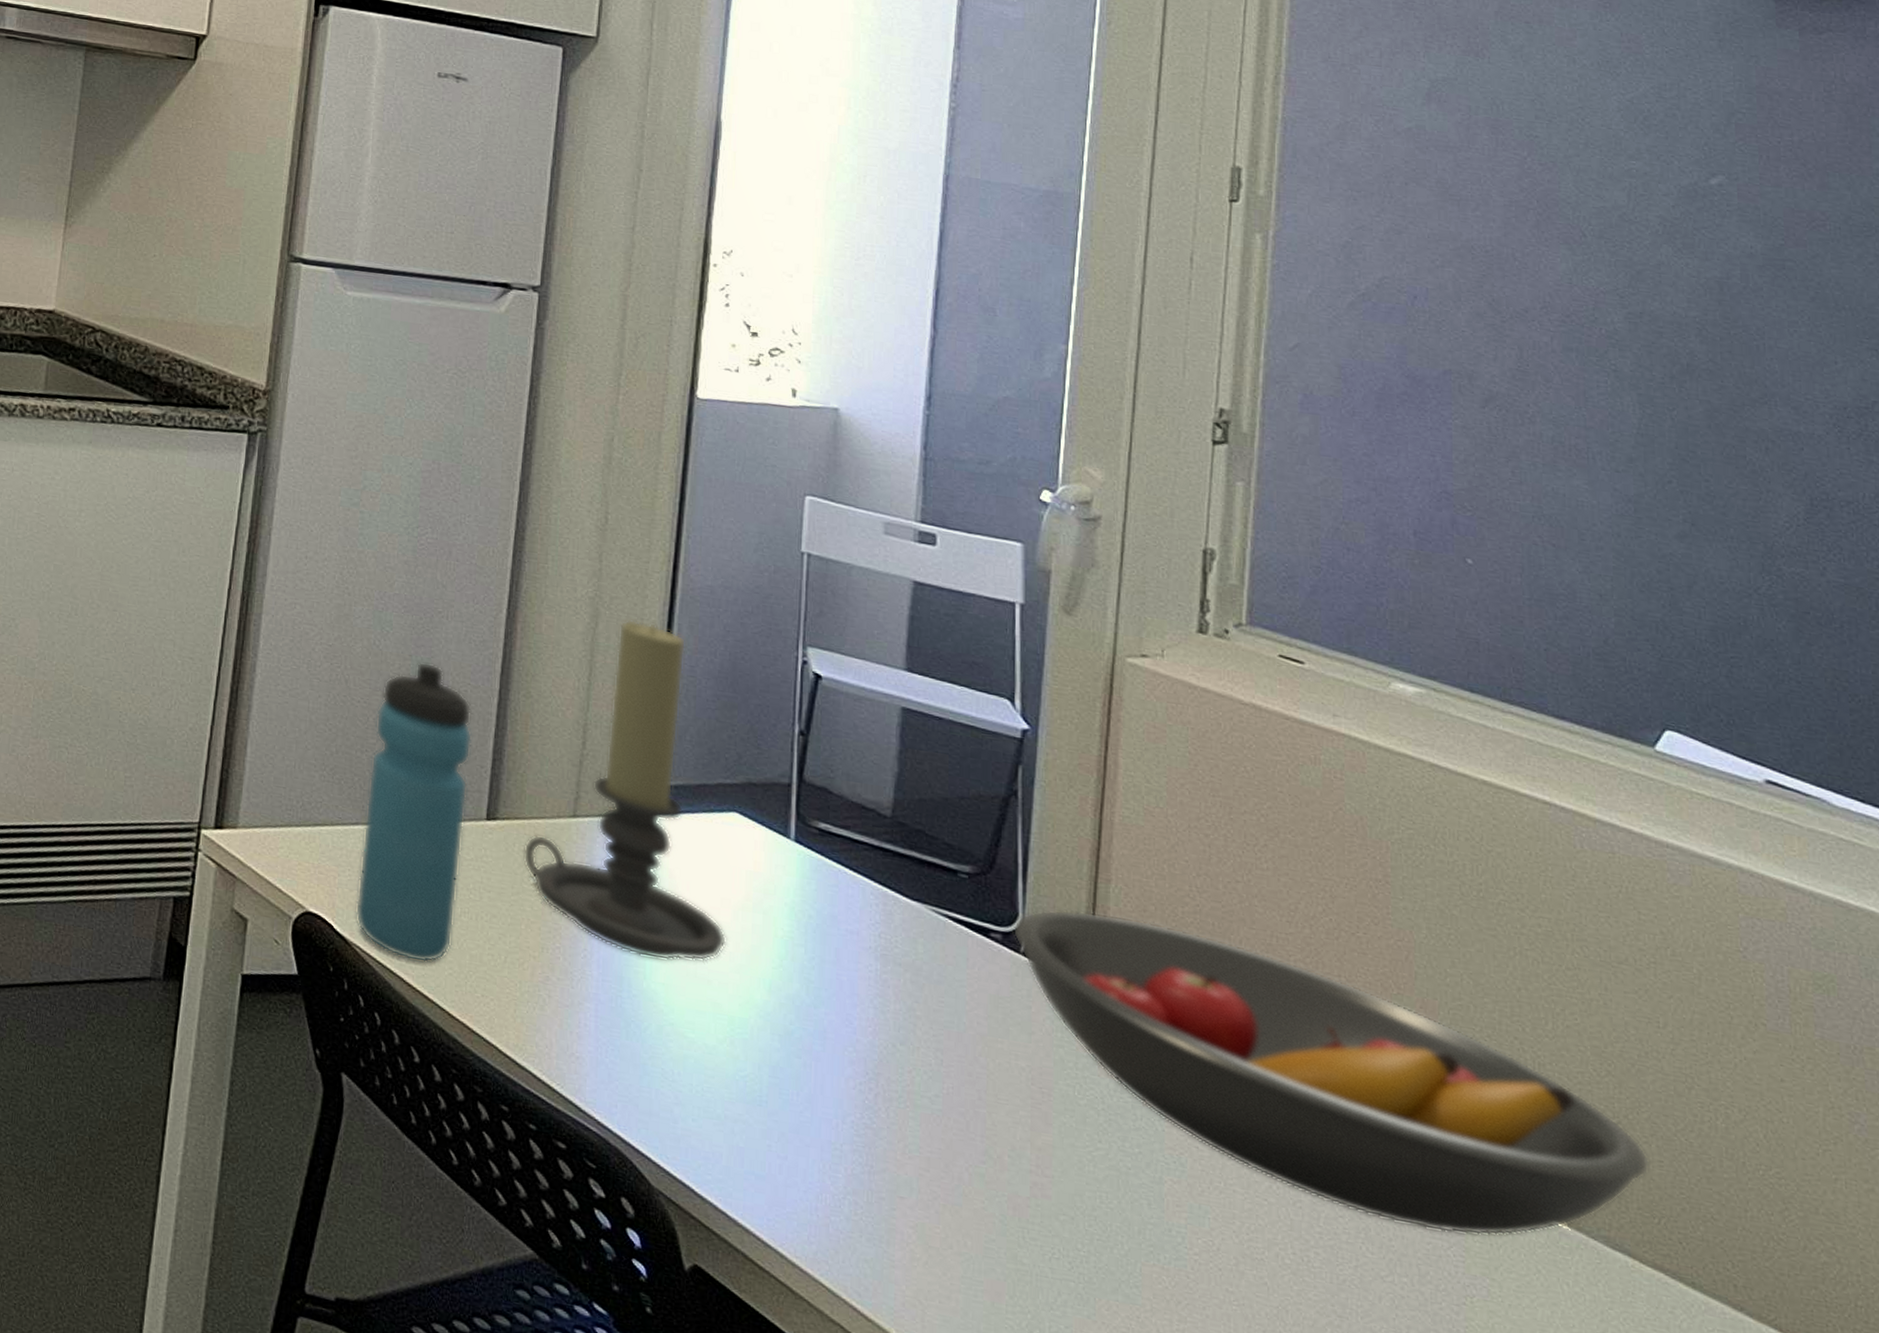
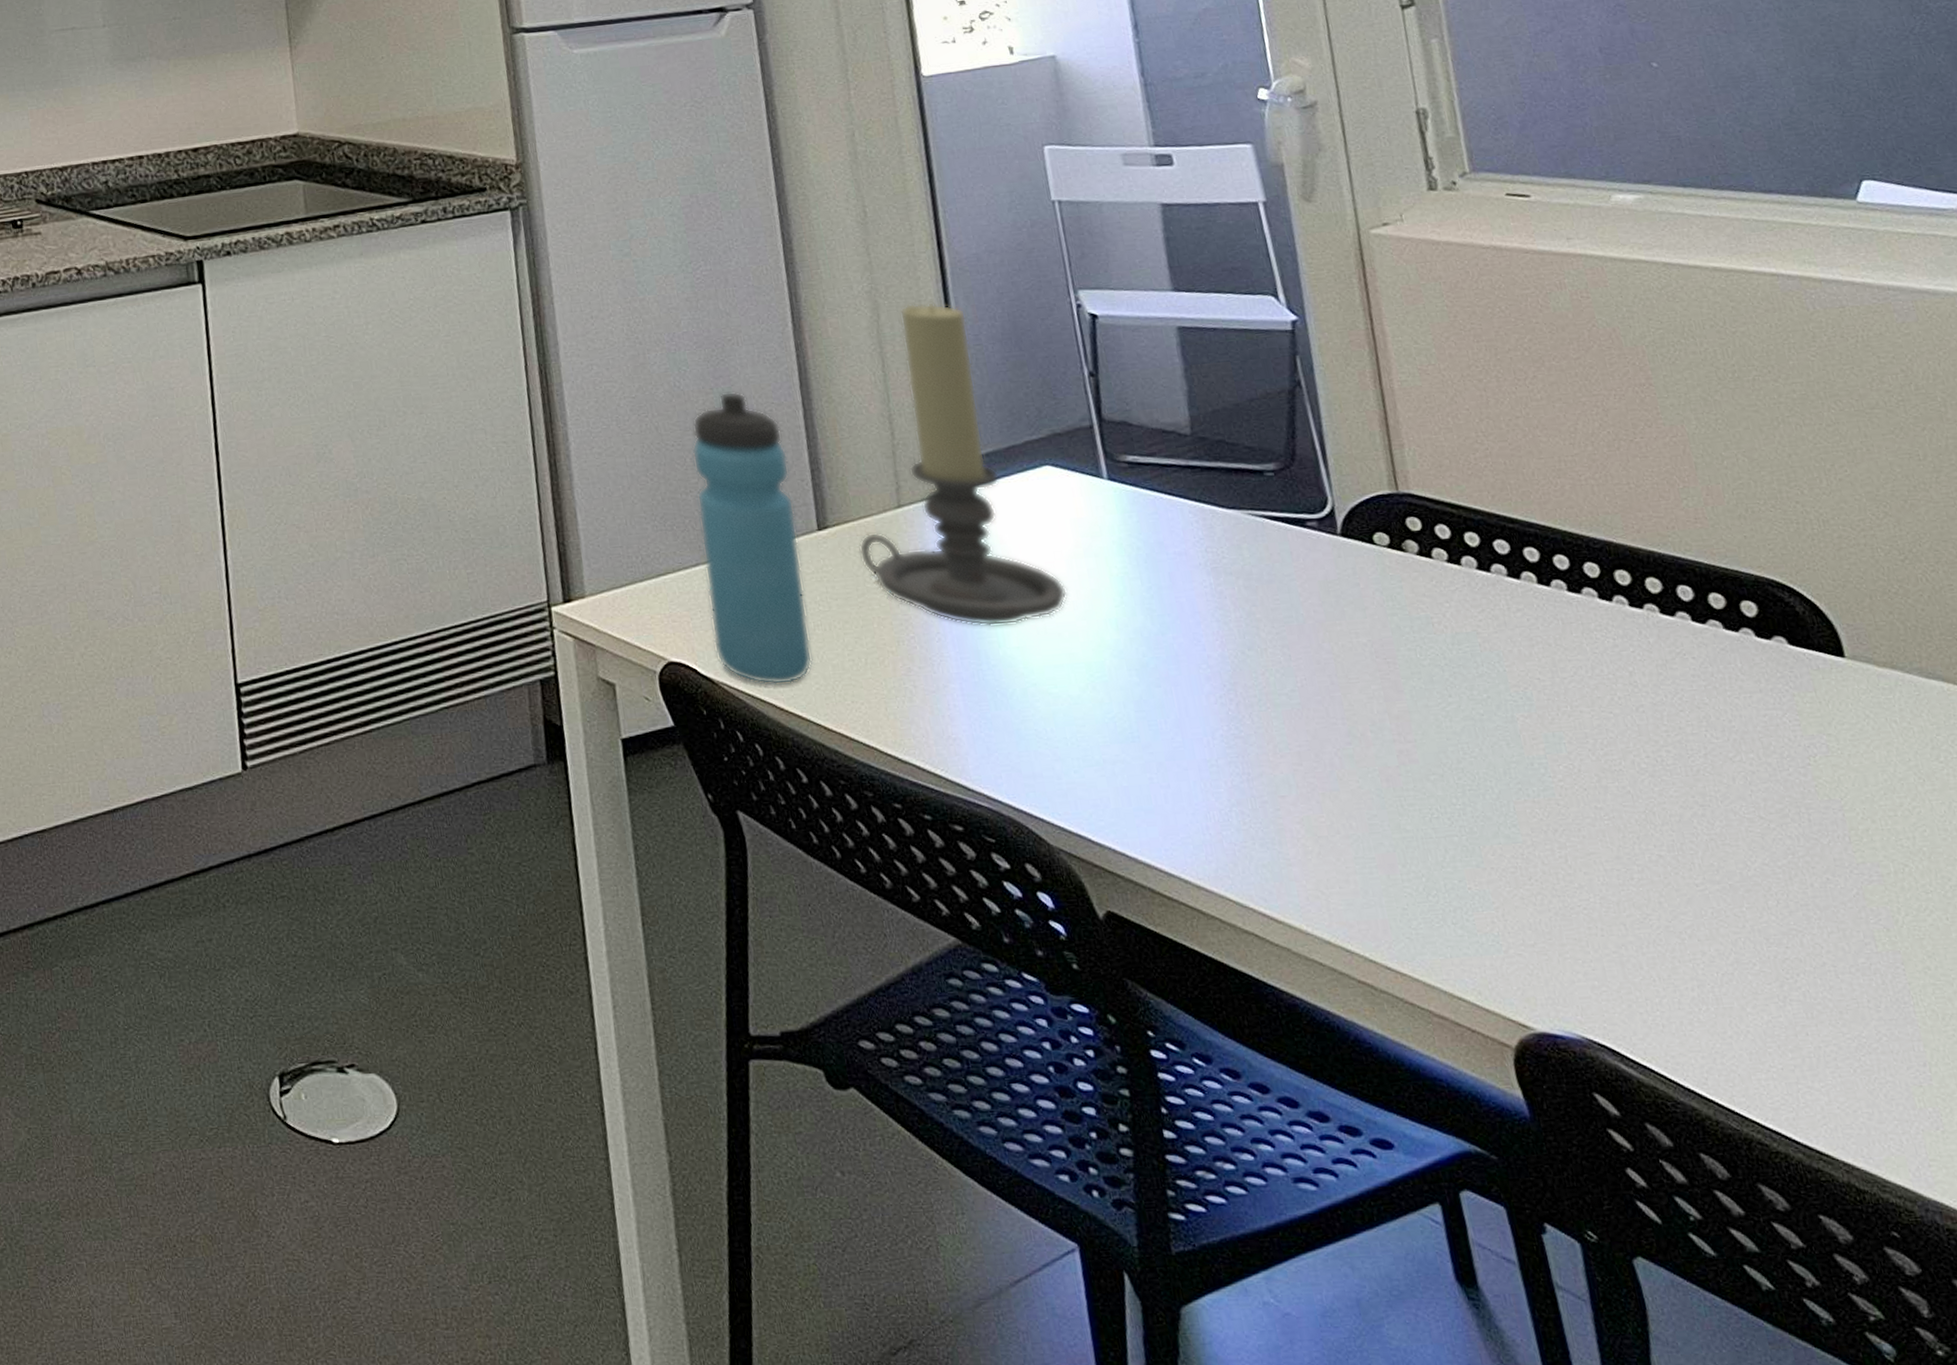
fruit bowl: present [1012,909,1649,1236] -> none [1325,475,1942,704]

